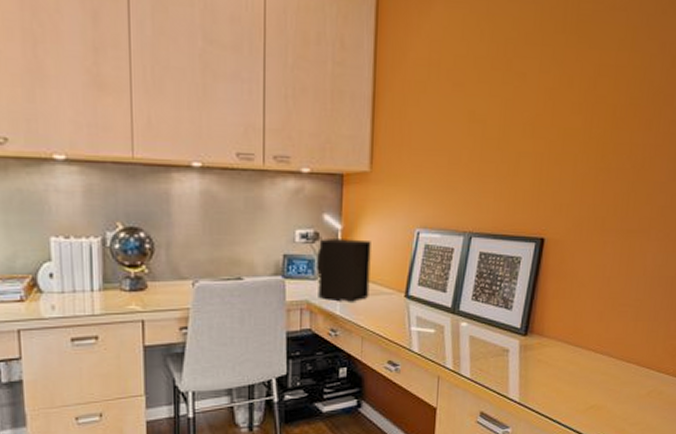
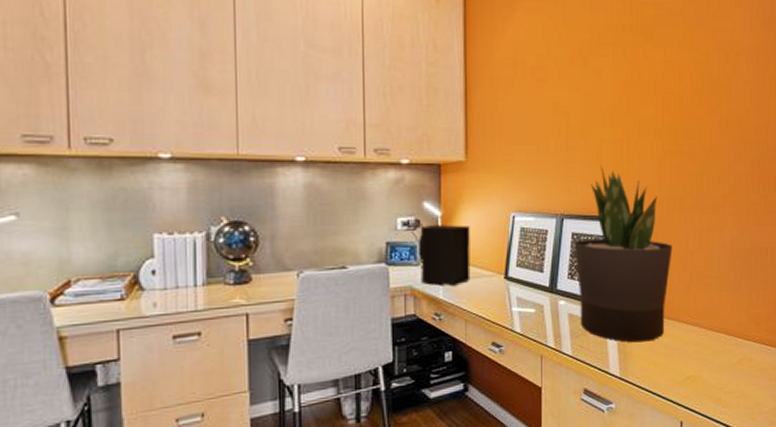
planter: none [481,180,588,369] -> present [574,165,673,342]

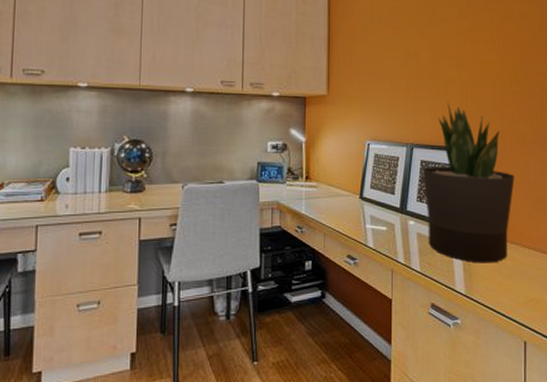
speaker: present [419,225,470,287] -> none [285,149,330,204]

